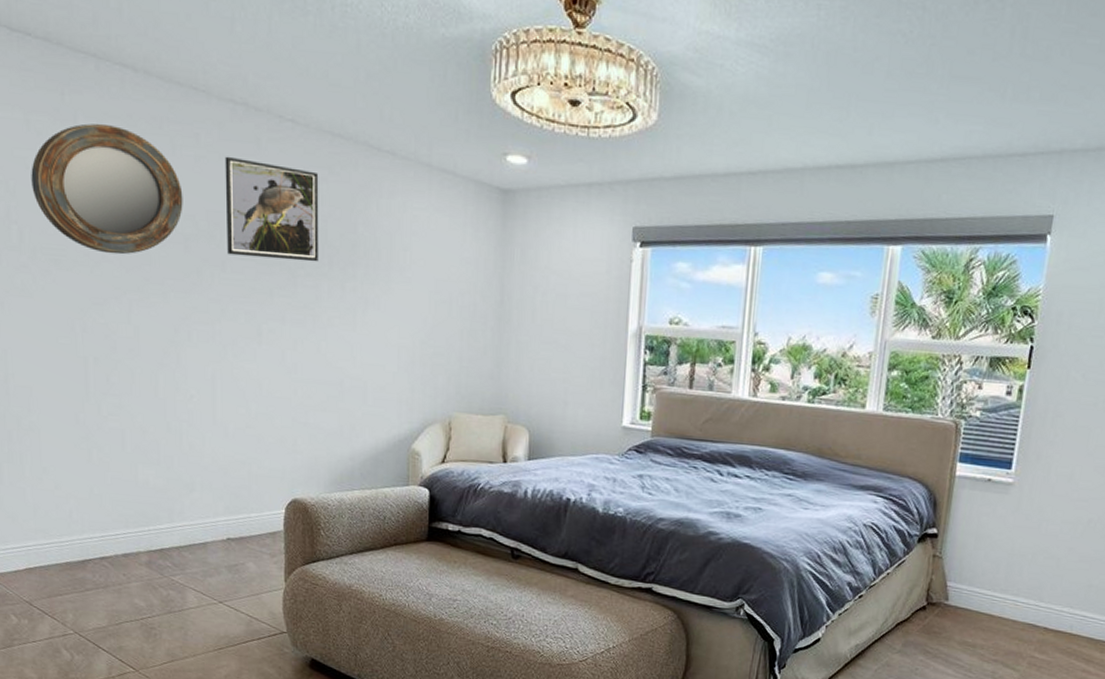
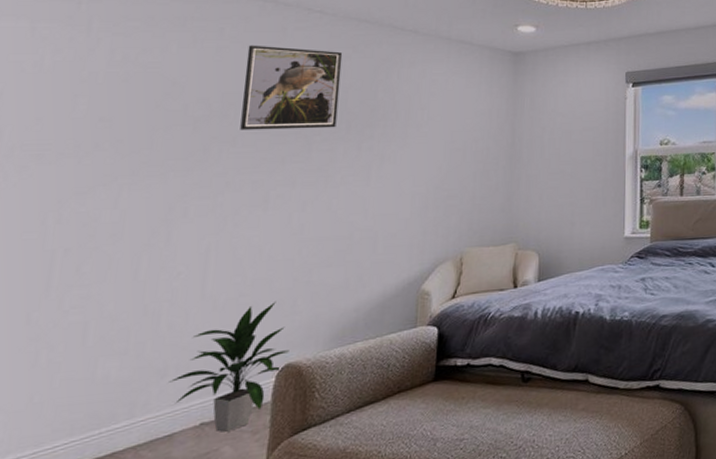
home mirror: present [31,123,183,255] -> none [23,27,199,143]
indoor plant: none [197,437,295,550] -> present [169,300,289,432]

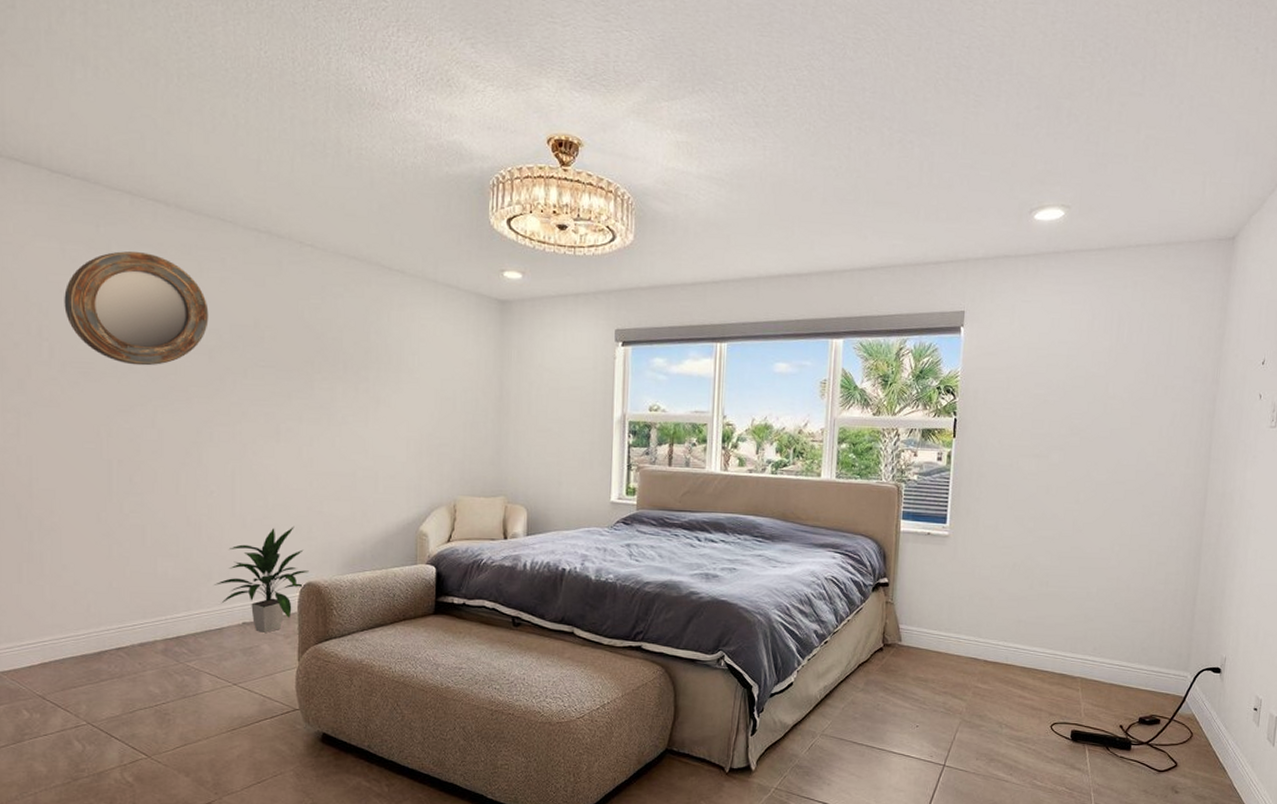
home mirror: none [23,27,199,143] -> present [64,251,209,366]
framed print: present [240,45,343,131] -> none [248,277,335,367]

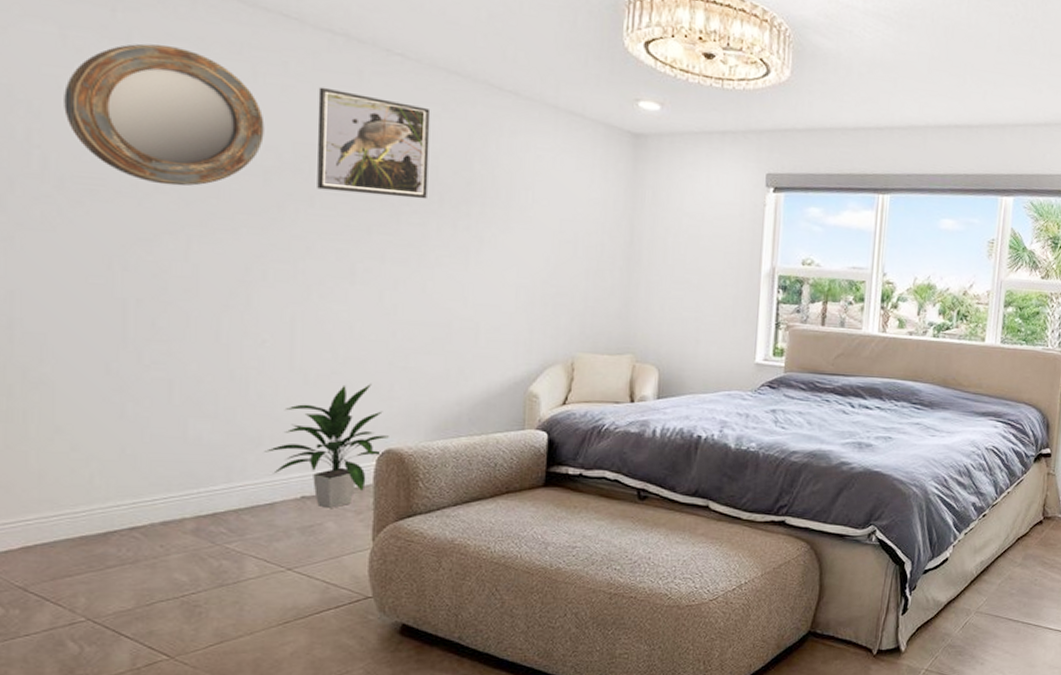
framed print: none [248,277,335,367] -> present [317,87,431,199]

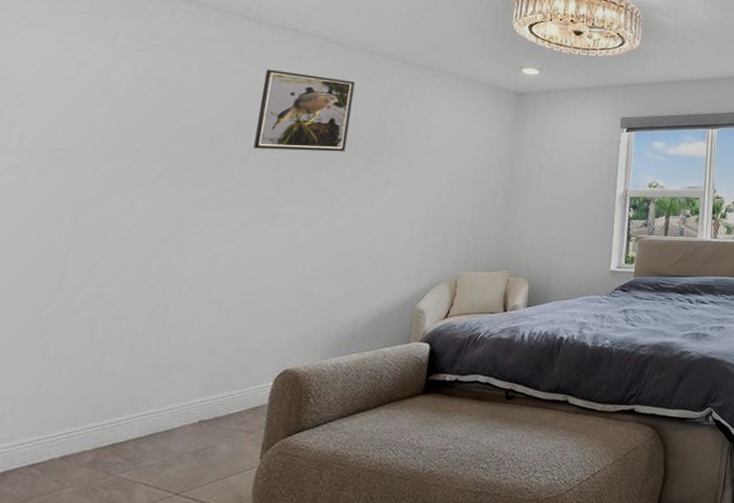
home mirror: present [64,43,265,186] -> none [47,42,217,153]
indoor plant: present [264,383,389,508] -> none [171,310,288,430]

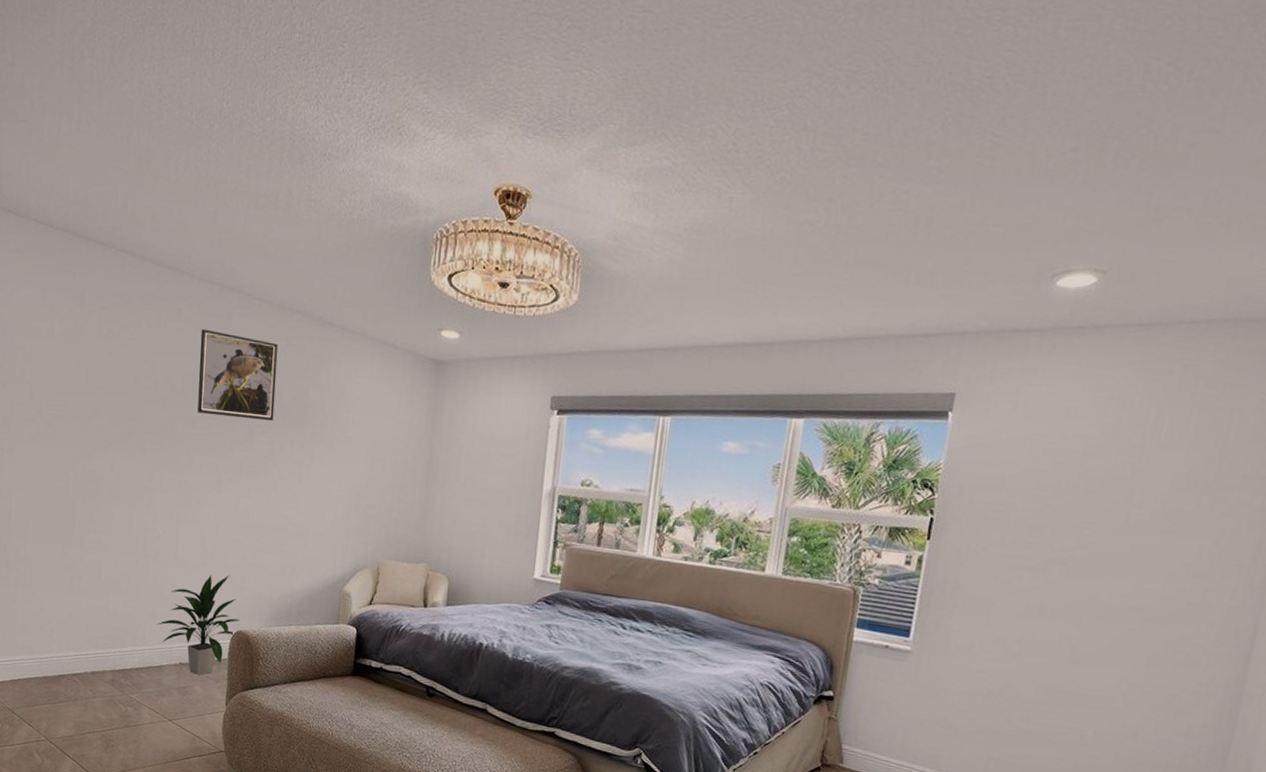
indoor plant: none [171,310,288,430] -> present [157,574,240,675]

